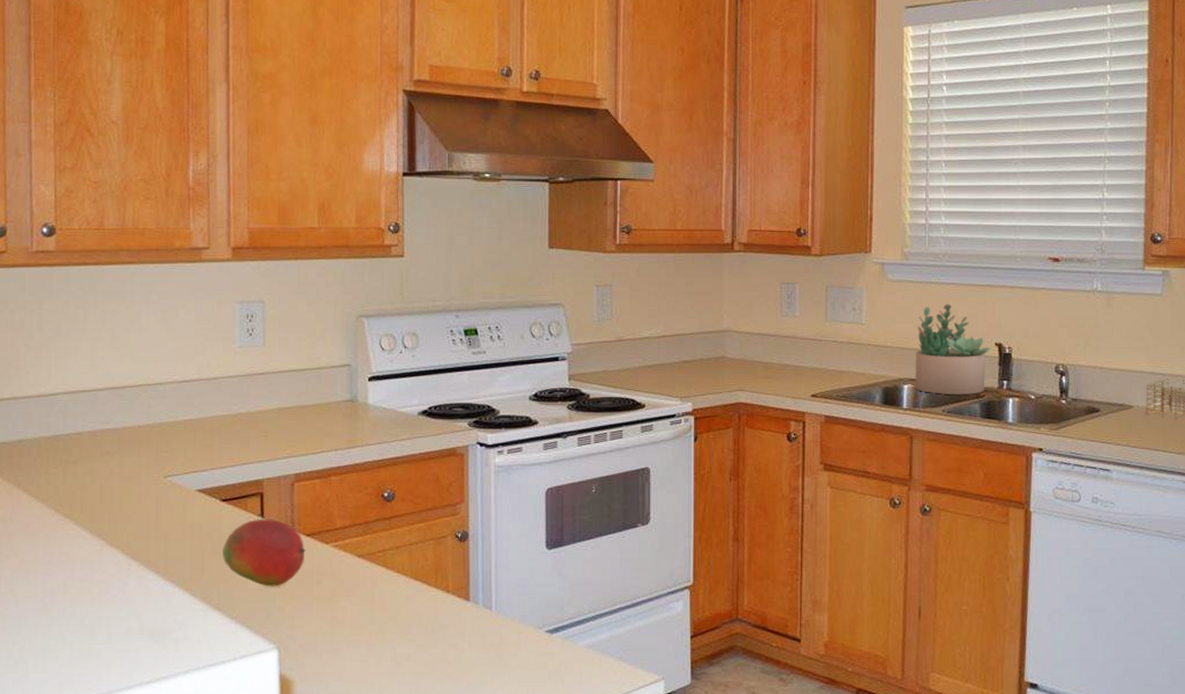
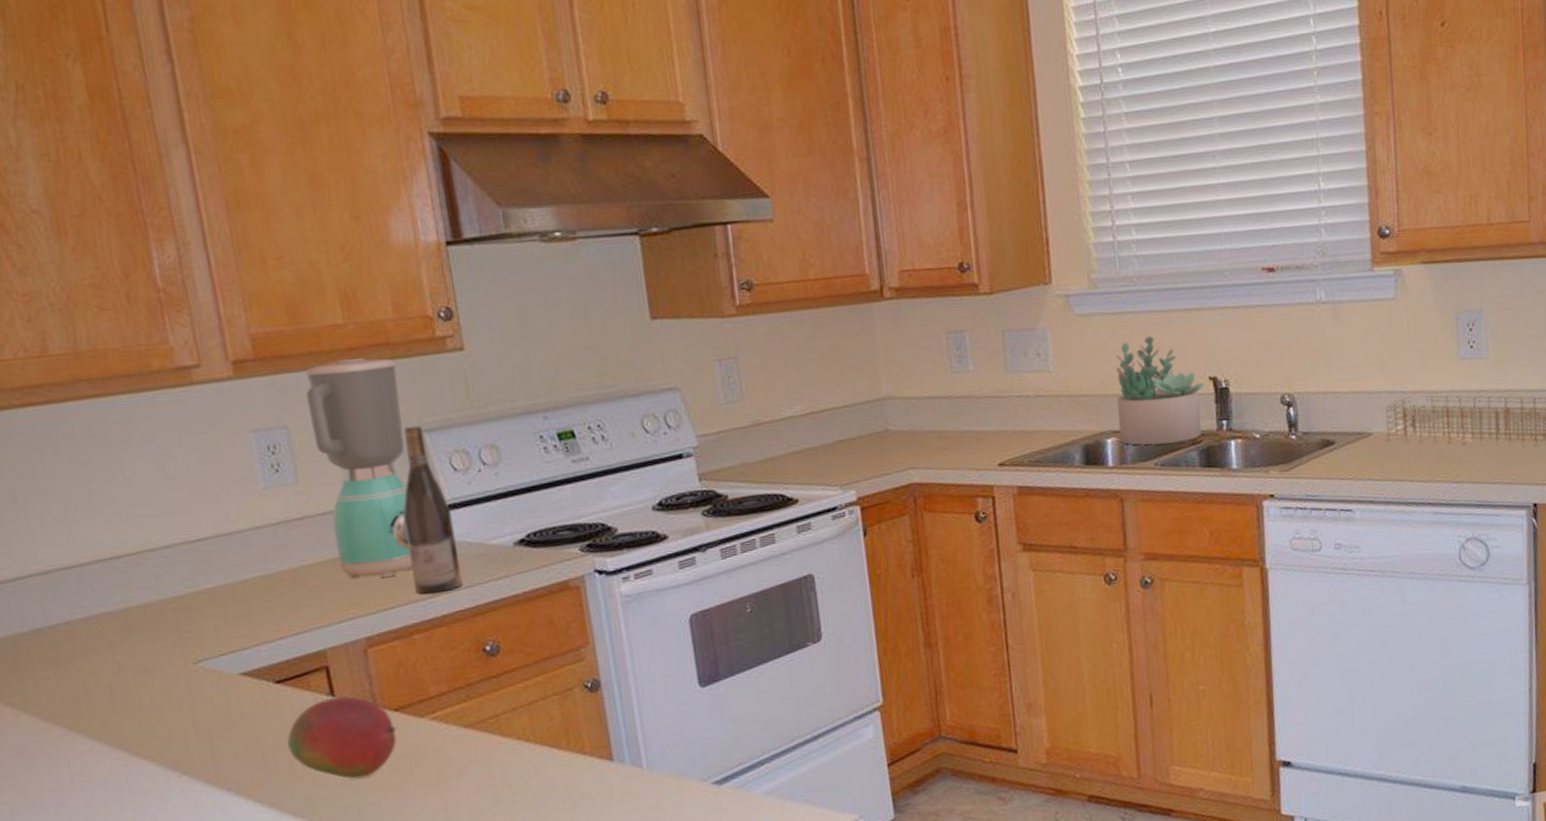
blender: none [281,254,351,428] -> present [305,357,413,579]
wine bottle: none [337,312,375,445] -> present [402,425,463,594]

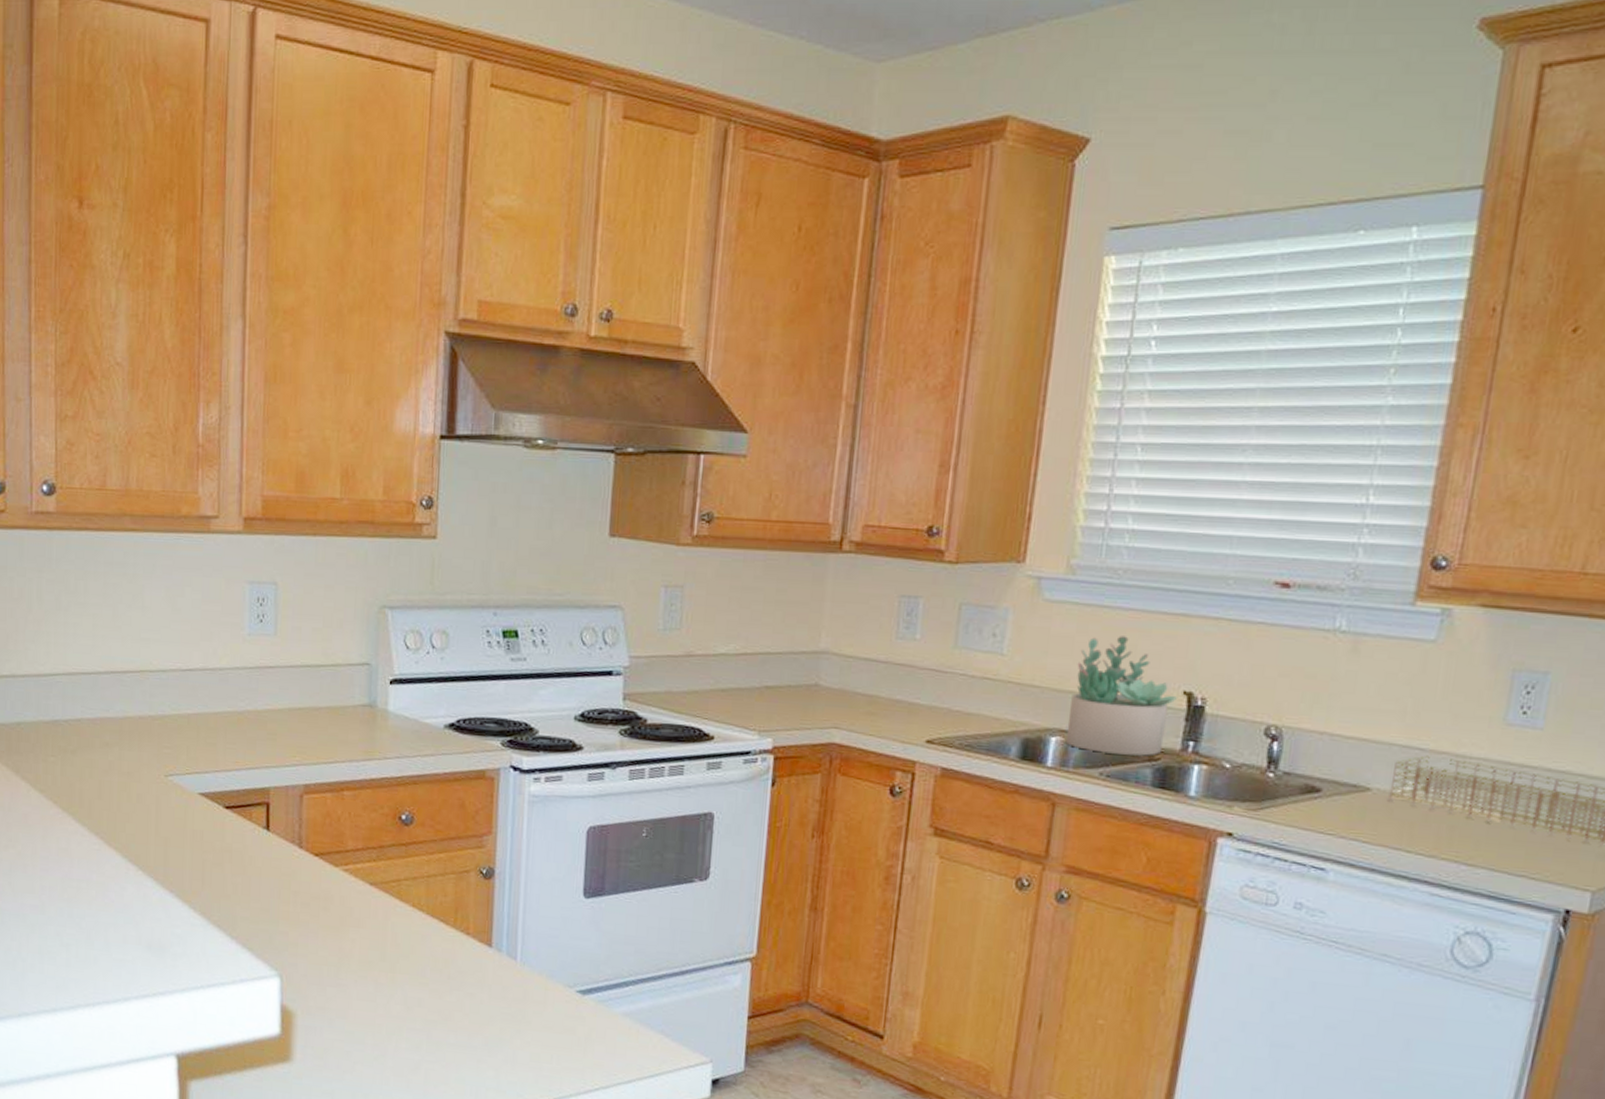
fruit: present [287,696,397,779] -> none [224,831,314,909]
blender: present [305,357,413,579] -> none [295,530,376,735]
wine bottle: present [402,425,463,594] -> none [353,601,397,758]

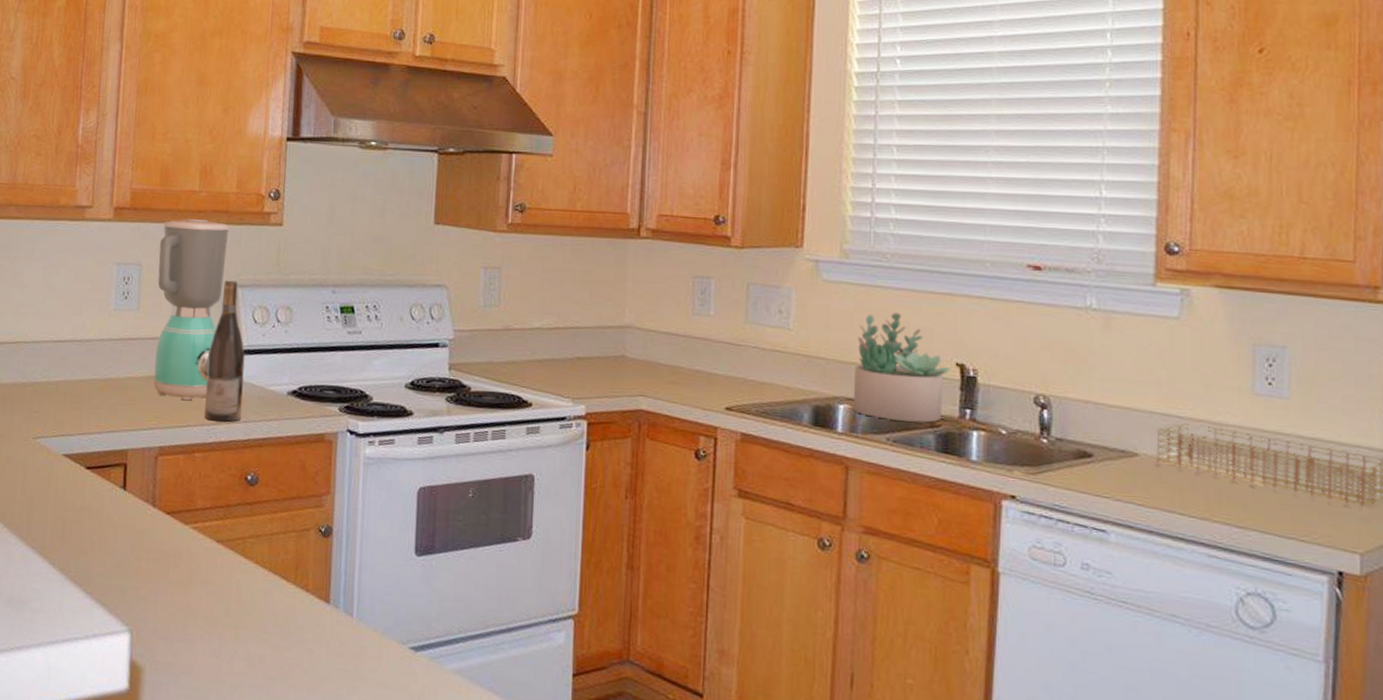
blender: none [295,530,376,735] -> present [153,218,229,401]
wine bottle: none [353,601,397,758] -> present [204,280,245,422]

